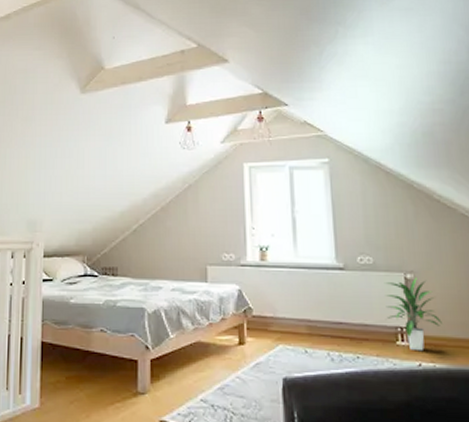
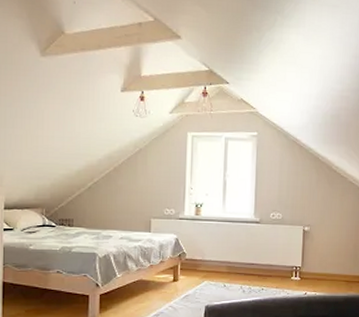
indoor plant: present [385,276,442,352] -> none [286,229,325,284]

